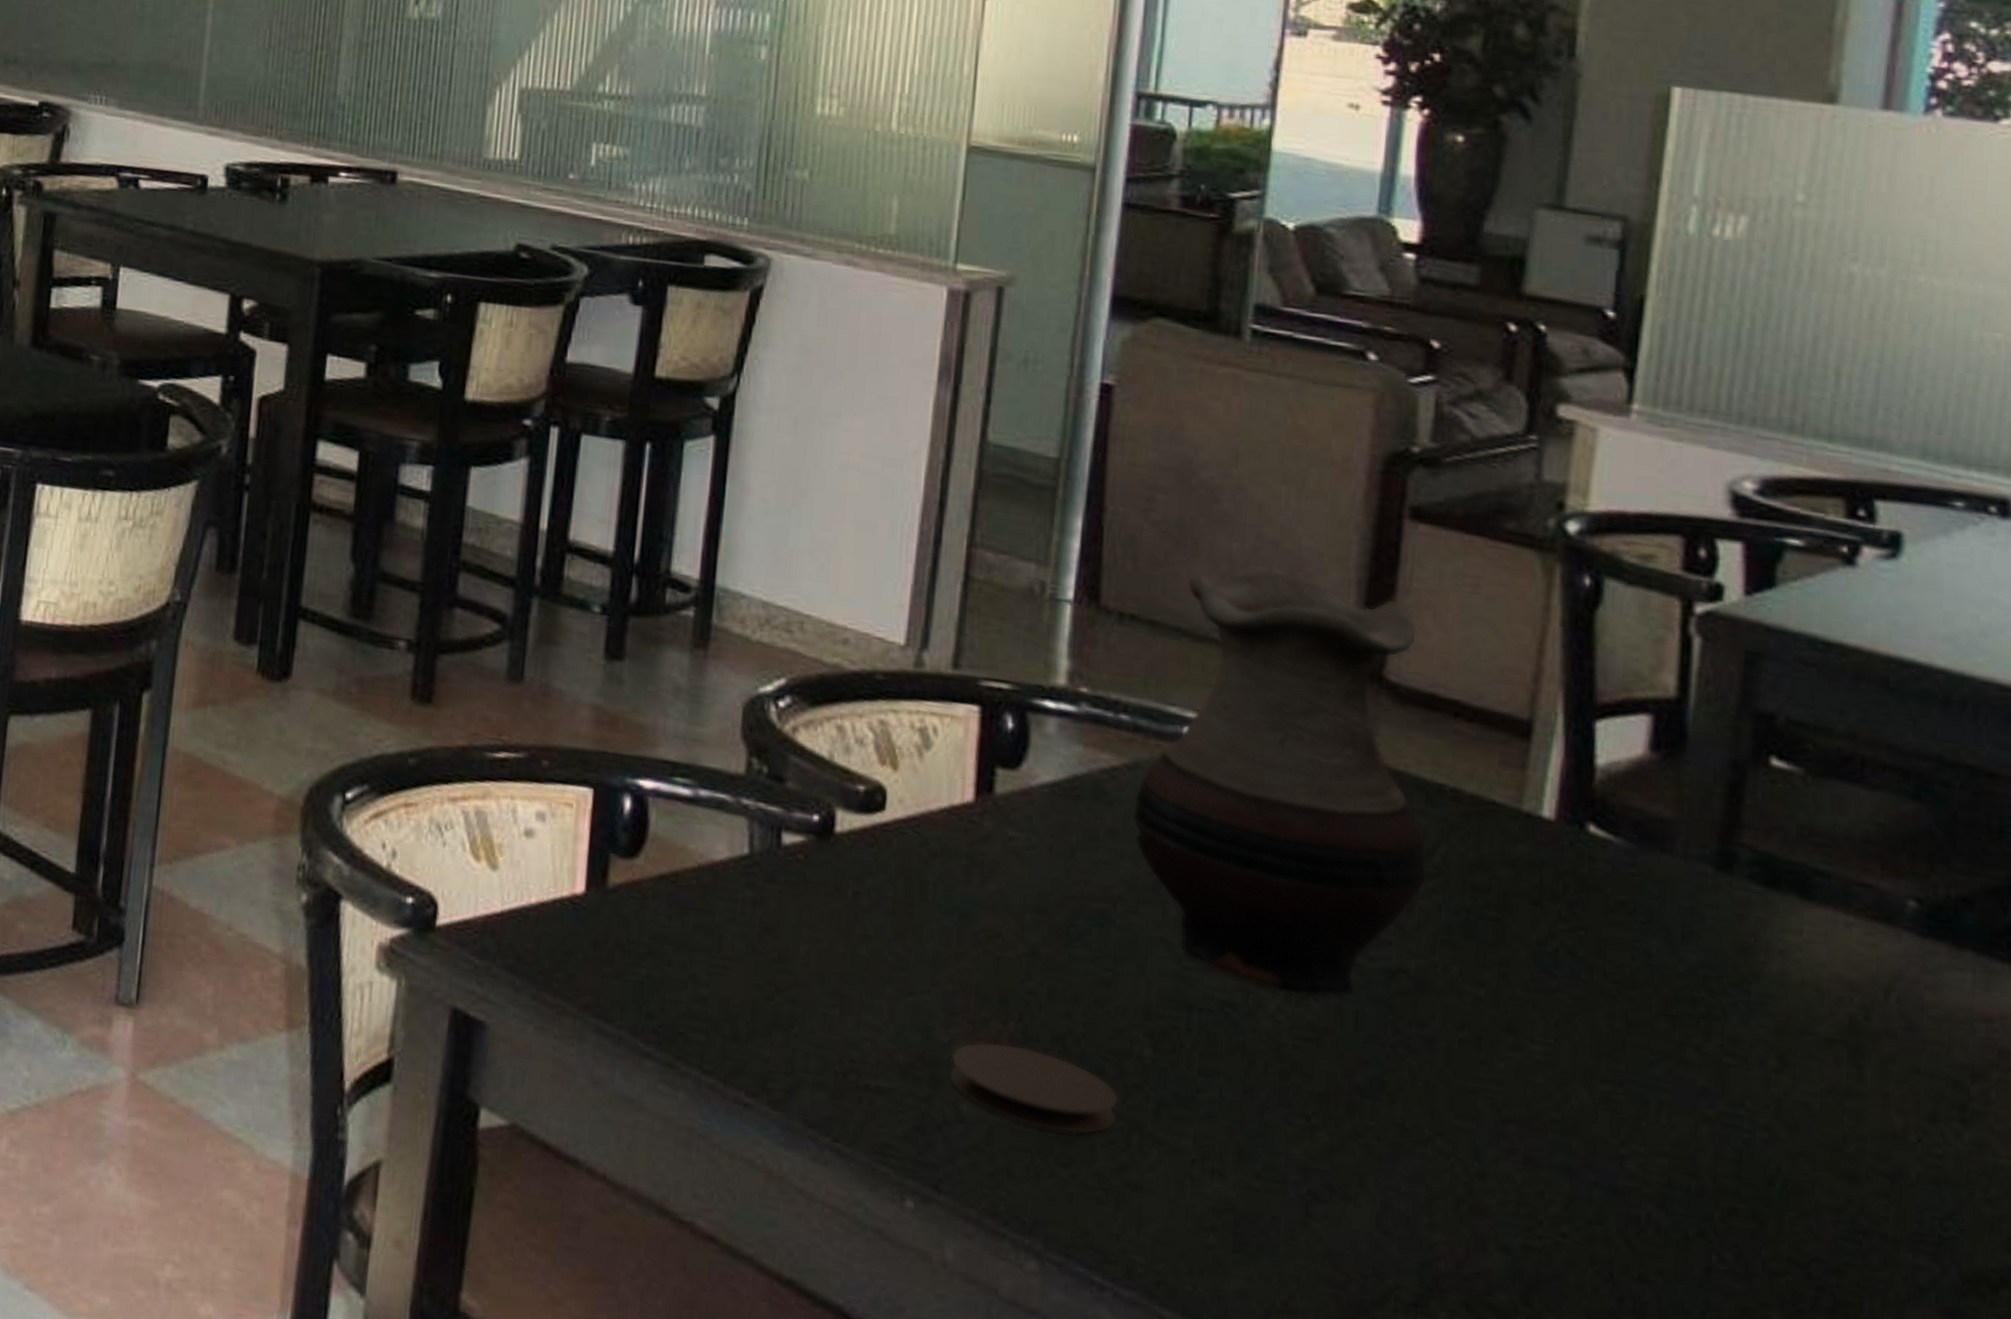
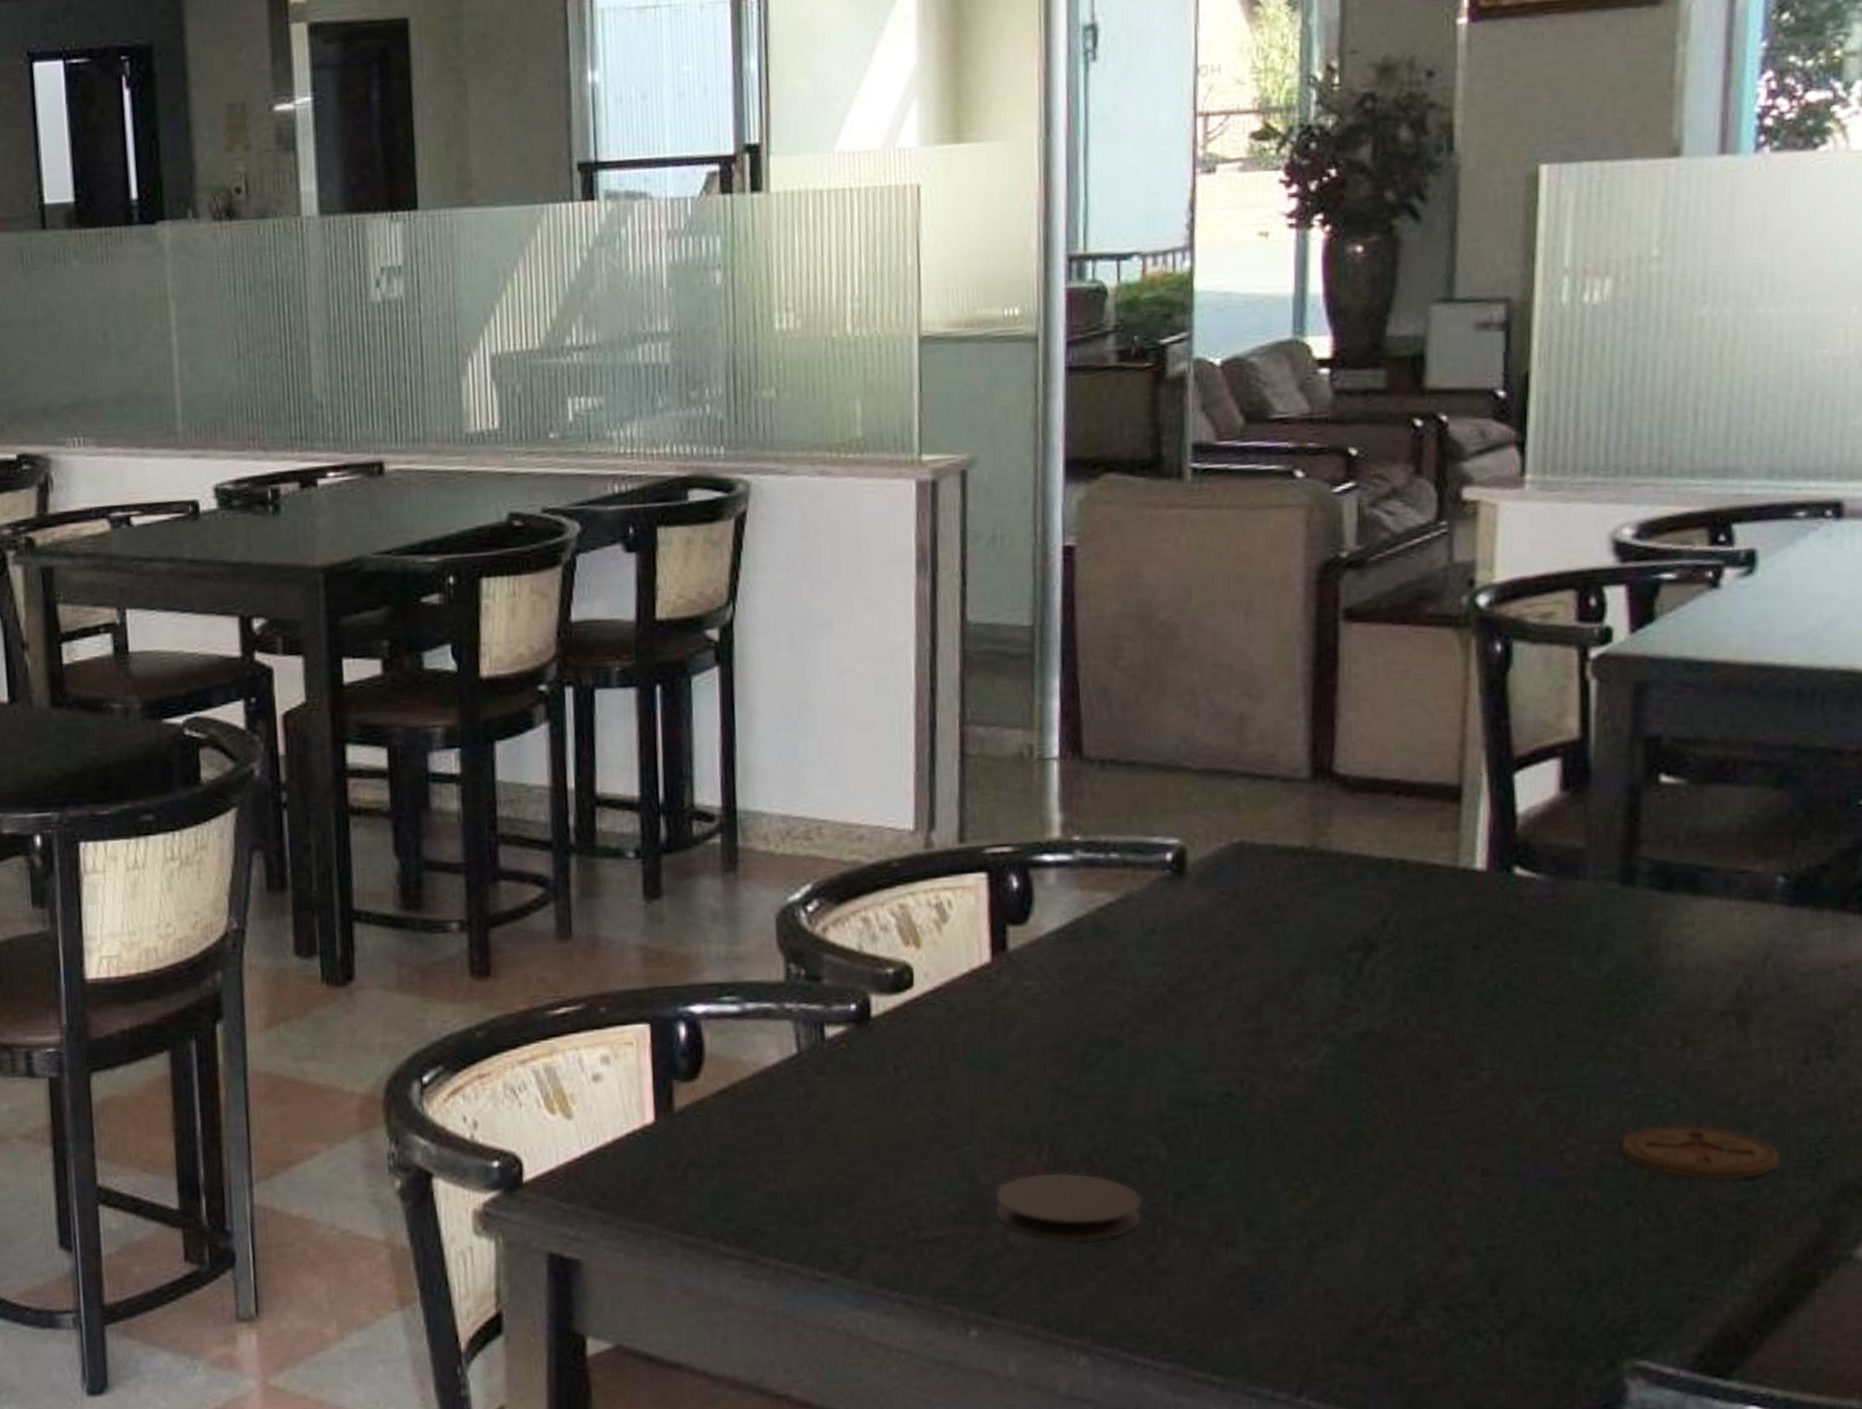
vase: present [1132,568,1428,998] -> none [1129,691,1385,1076]
coaster: none [1695,1151,1895,1241] -> present [1621,1124,1781,1181]

